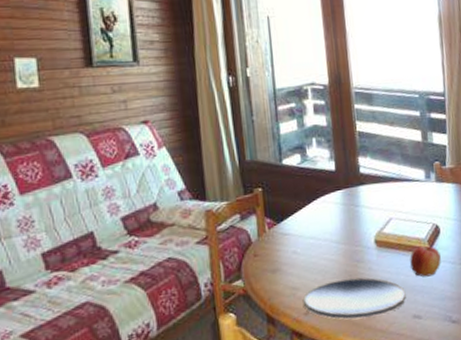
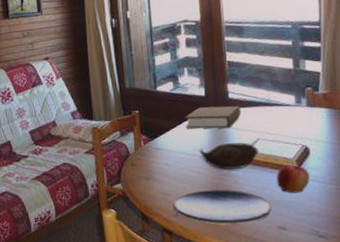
book: none [314,181,374,209] -> present [185,106,242,129]
bowl: none [331,222,392,255] -> present [199,142,259,170]

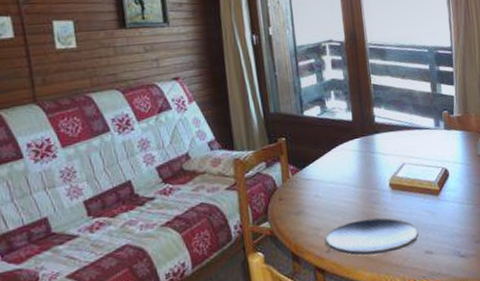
book: present [185,106,242,129] -> none [333,130,388,156]
bowl: present [199,142,259,170] -> none [349,167,405,198]
apple: present [276,165,310,193] -> none [422,188,450,216]

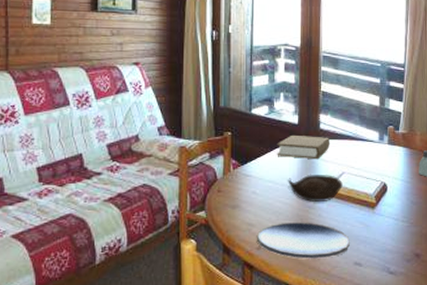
book: none [333,130,388,156] -> present [277,134,331,160]
bowl: none [349,167,405,198] -> present [288,174,343,202]

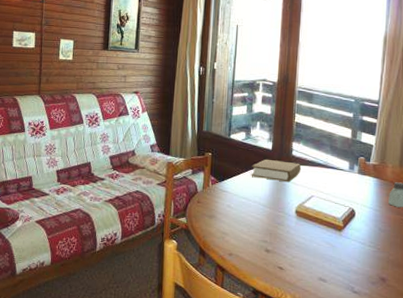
plate: present [257,222,350,259] -> none [230,234,316,271]
bowl: present [288,174,343,202] -> none [260,194,311,220]

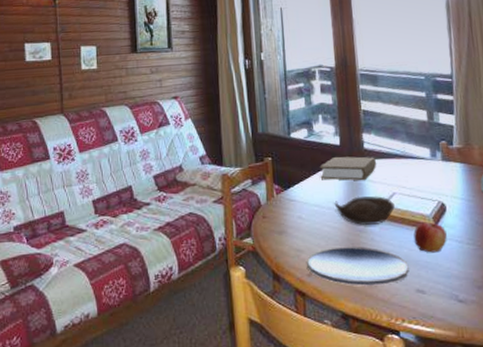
plate: none [230,234,316,271] -> present [307,247,409,286]
bowl: none [260,194,311,220] -> present [334,196,395,225]
apple: none [323,223,352,250] -> present [413,222,447,253]

